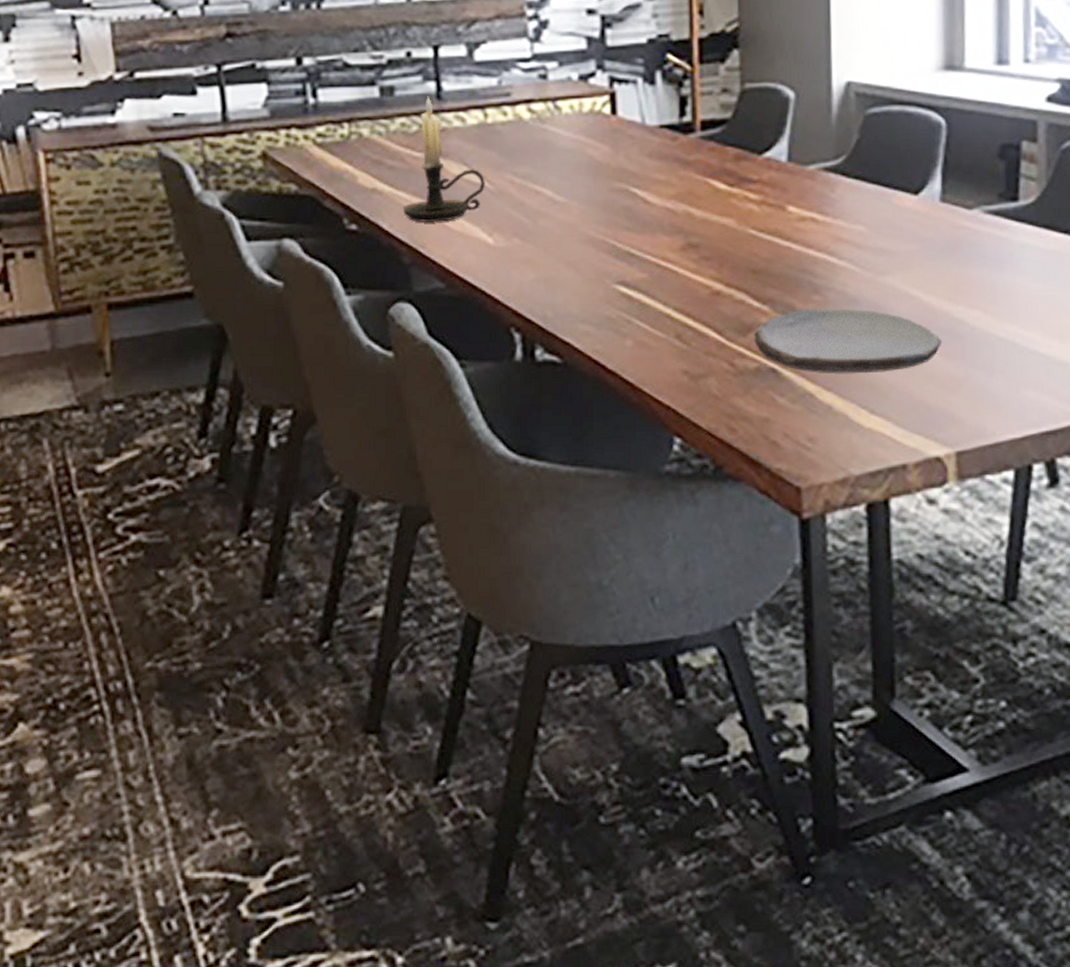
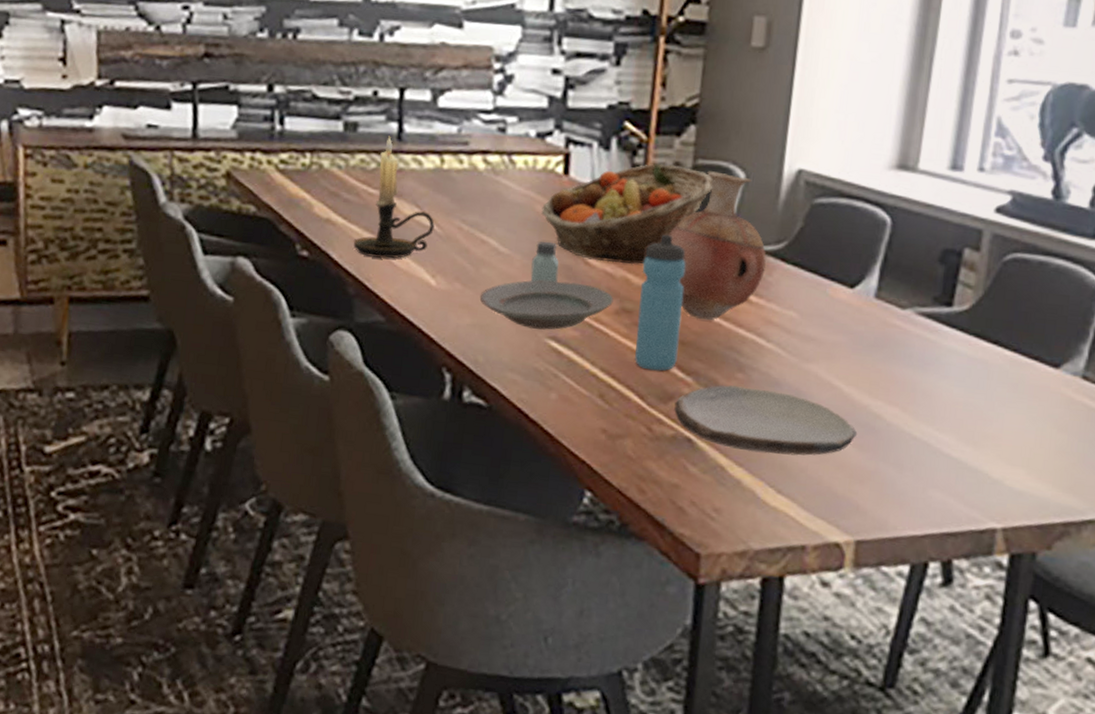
plate: none [540,223,678,276] -> present [479,279,614,330]
saltshaker: none [590,184,619,228] -> present [530,241,559,282]
fruit basket: none [593,92,763,198] -> present [541,163,713,265]
water bottle: none [704,163,751,304] -> present [635,234,686,371]
vase: none [726,93,828,245] -> present [669,171,767,321]

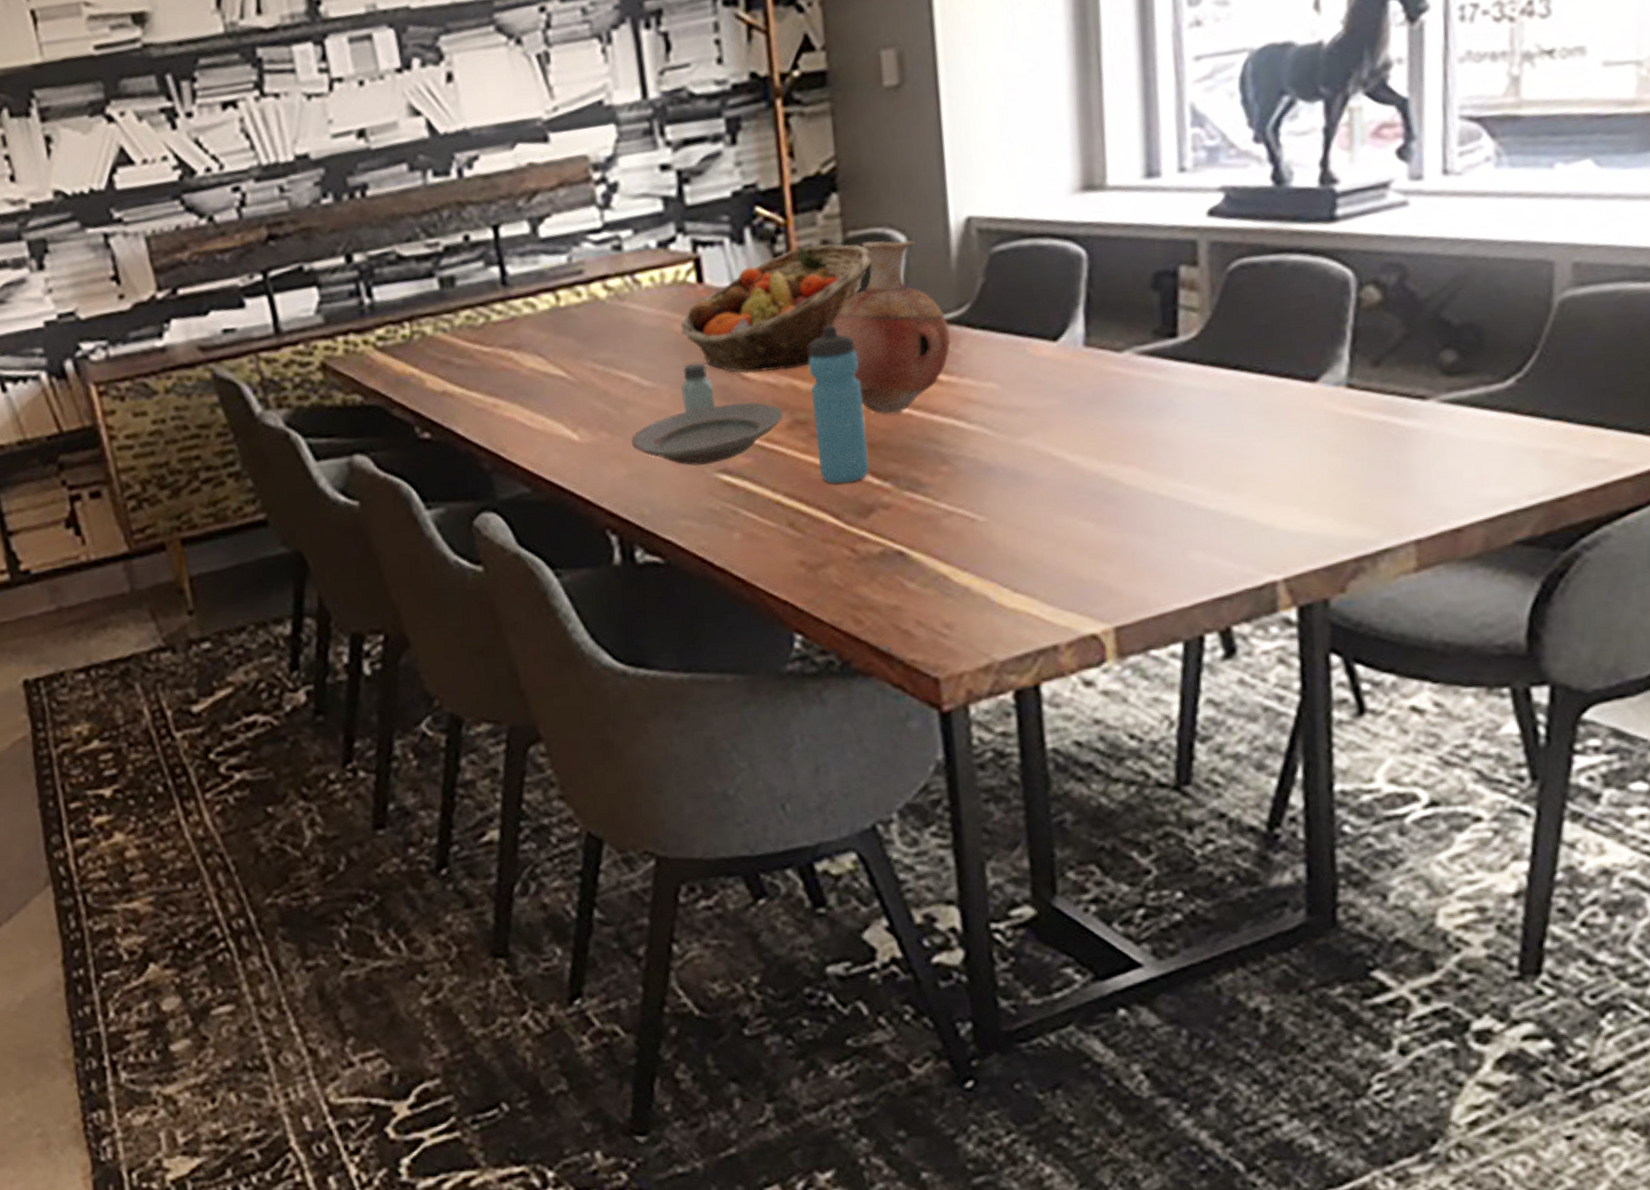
candle holder: present [353,136,435,259] -> none [477,283,564,424]
plate: present [674,385,858,456] -> none [876,477,1094,553]

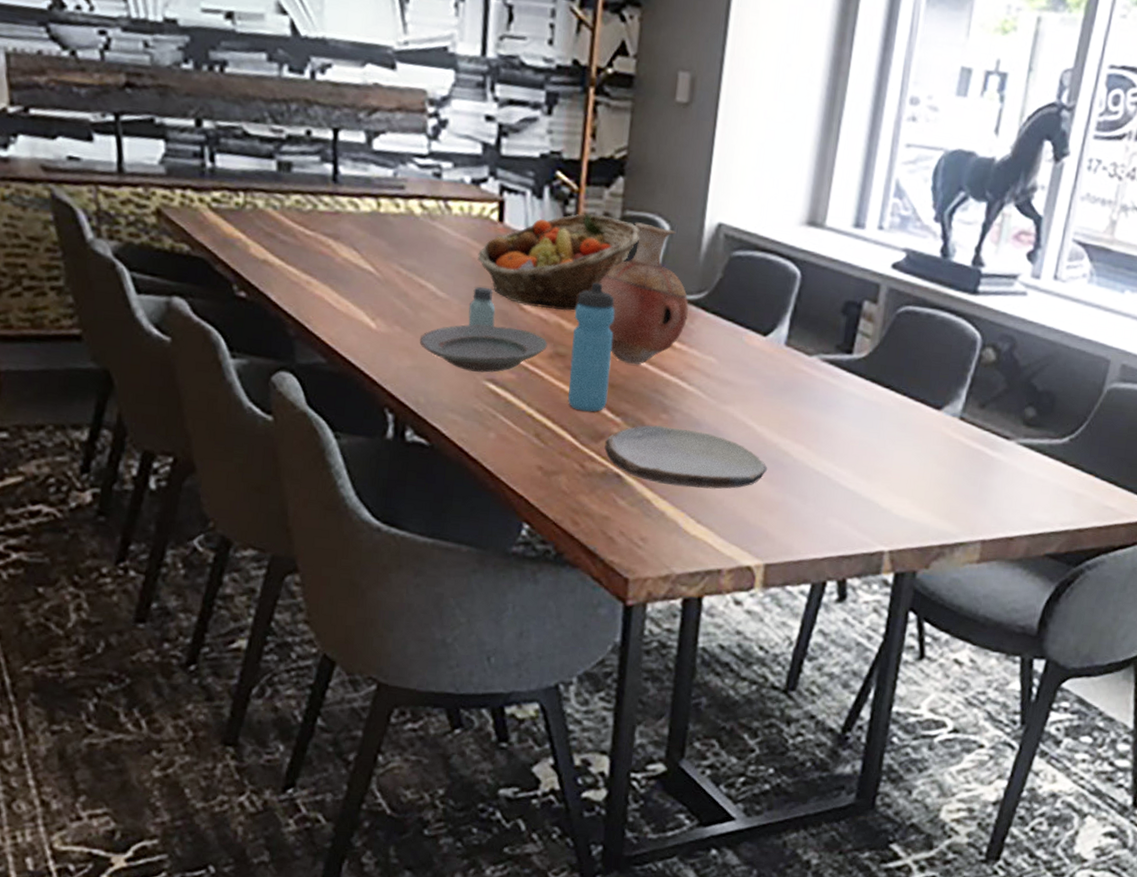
plate: none [876,477,1094,553] -> present [604,425,768,490]

